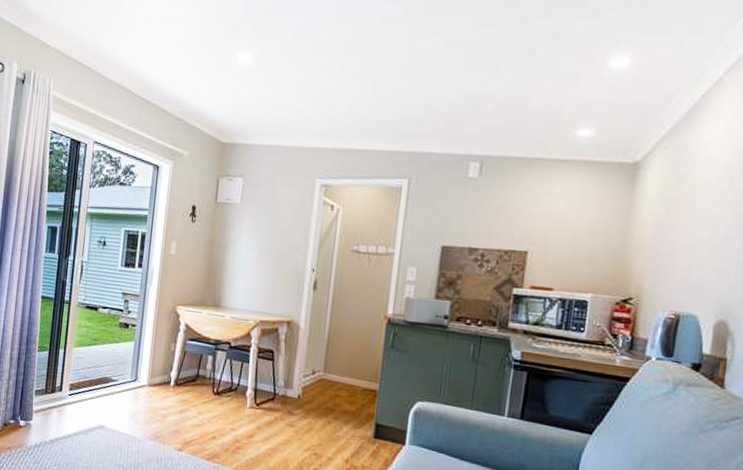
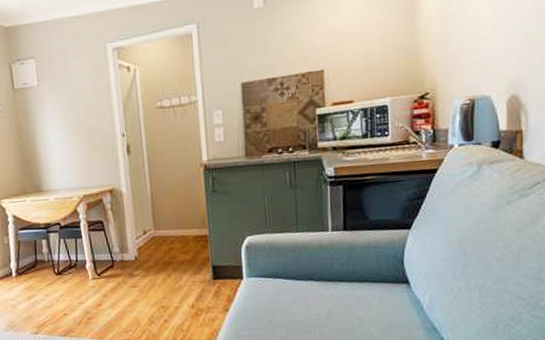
toaster: present [403,295,454,330] -> none [216,134,264,168]

